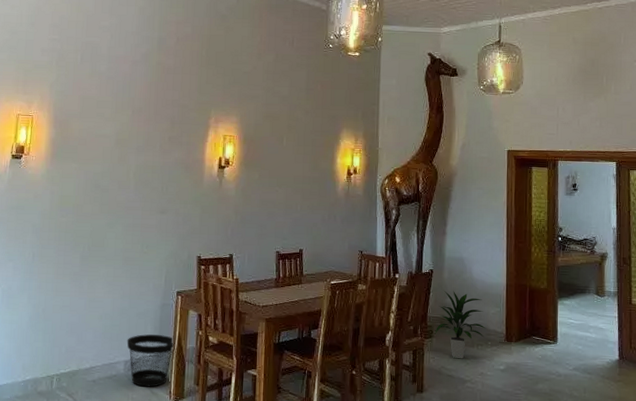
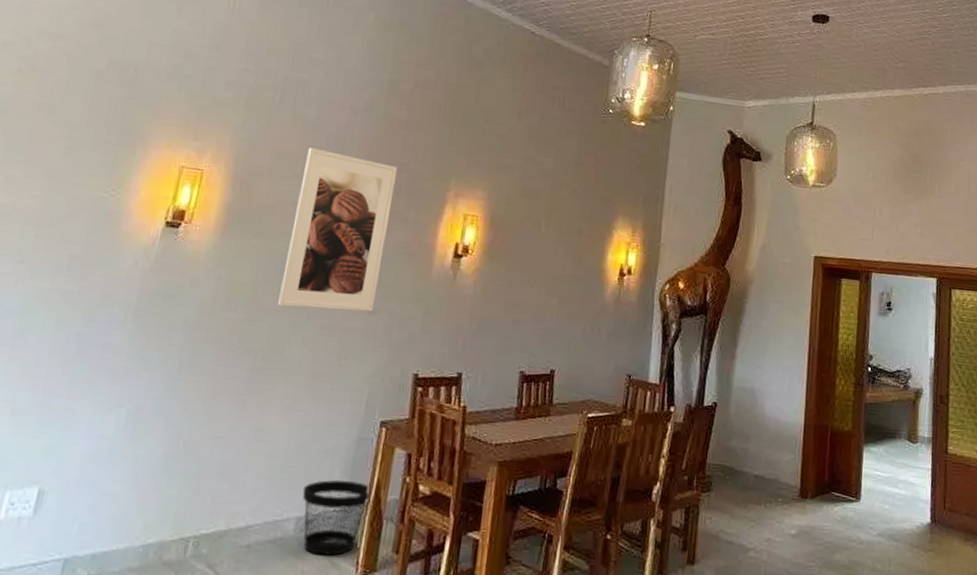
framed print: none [95,93,171,212] -> present [278,147,397,312]
indoor plant: present [435,290,486,359] -> none [714,430,777,520]

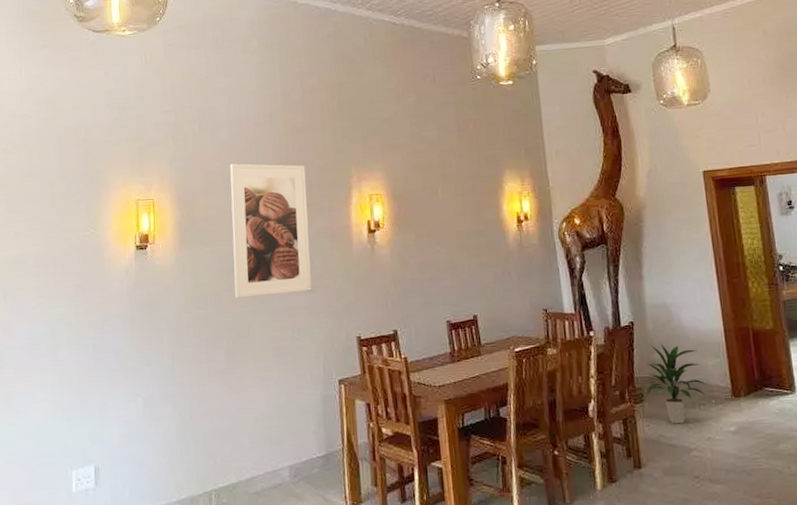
wastebasket: present [302,480,371,556] -> none [289,432,345,494]
indoor plant: none [714,430,777,520] -> present [645,343,706,424]

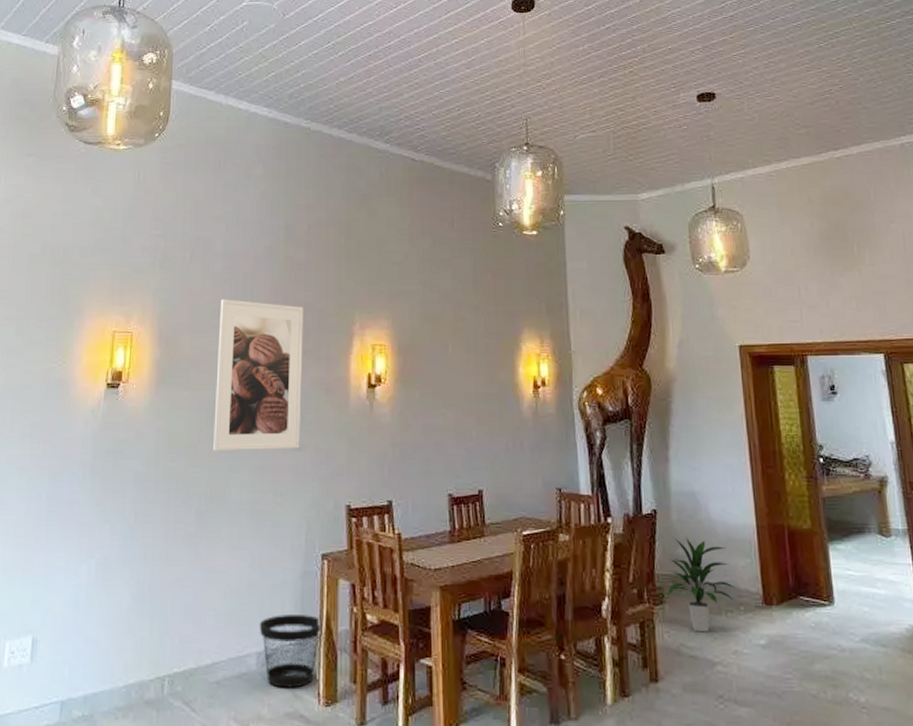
wastebasket: none [289,432,345,494] -> present [259,615,322,688]

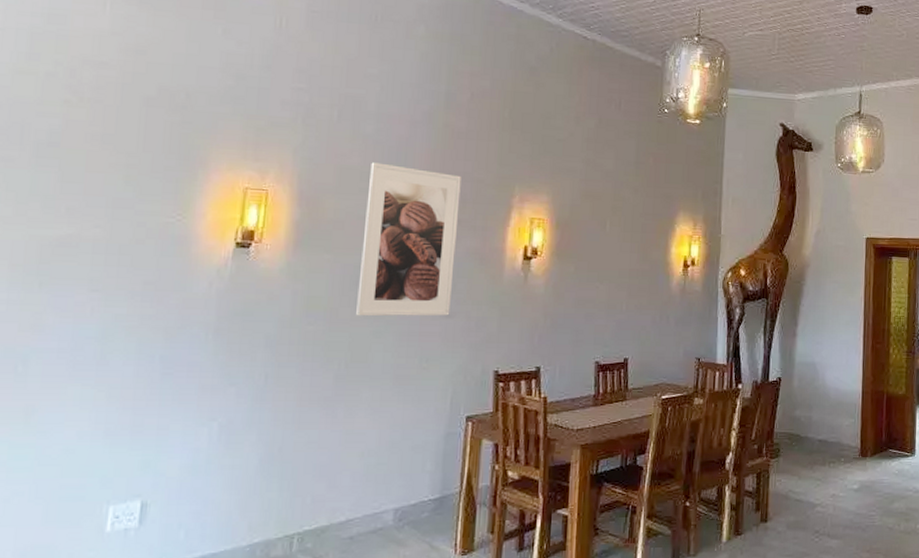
wastebasket: present [259,615,322,688] -> none [397,473,463,541]
indoor plant: present [666,537,735,632] -> none [782,401,839,480]

